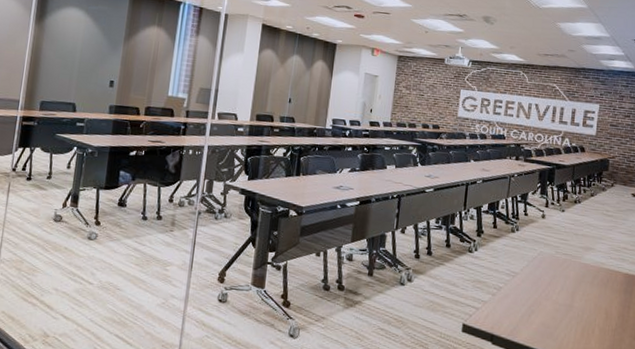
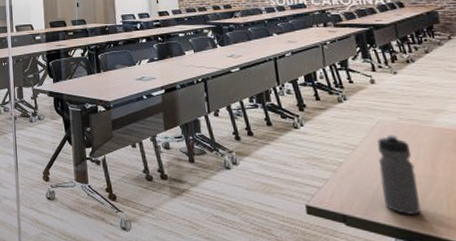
water bottle: none [527,266,559,338] -> present [376,135,422,215]

